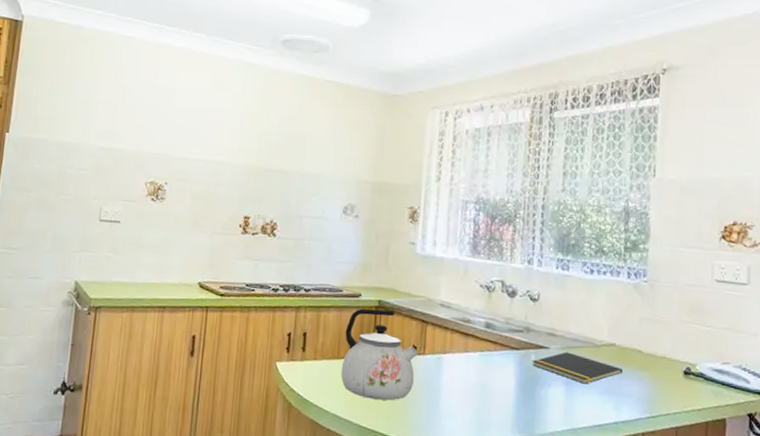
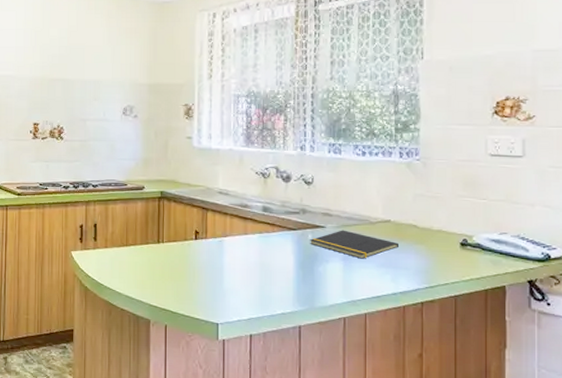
kettle: present [341,308,418,401] -> none [130,199,200,282]

